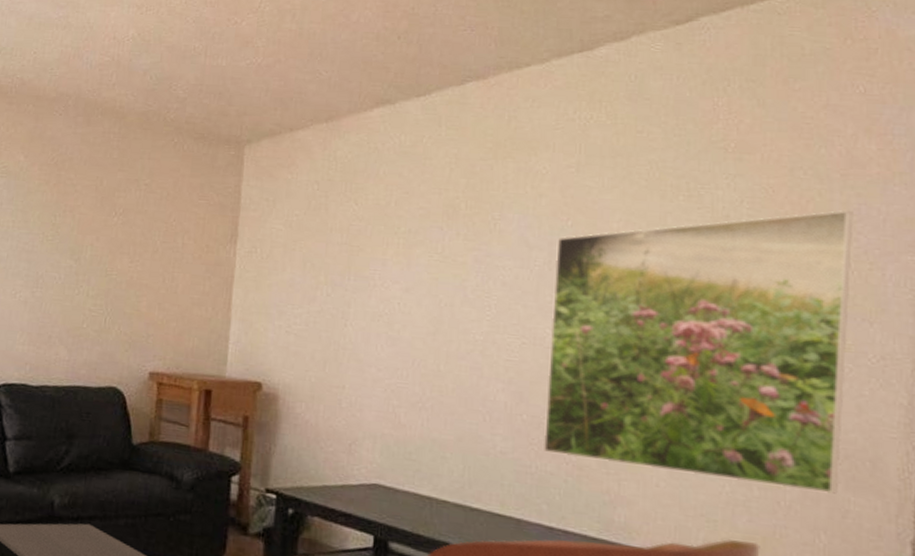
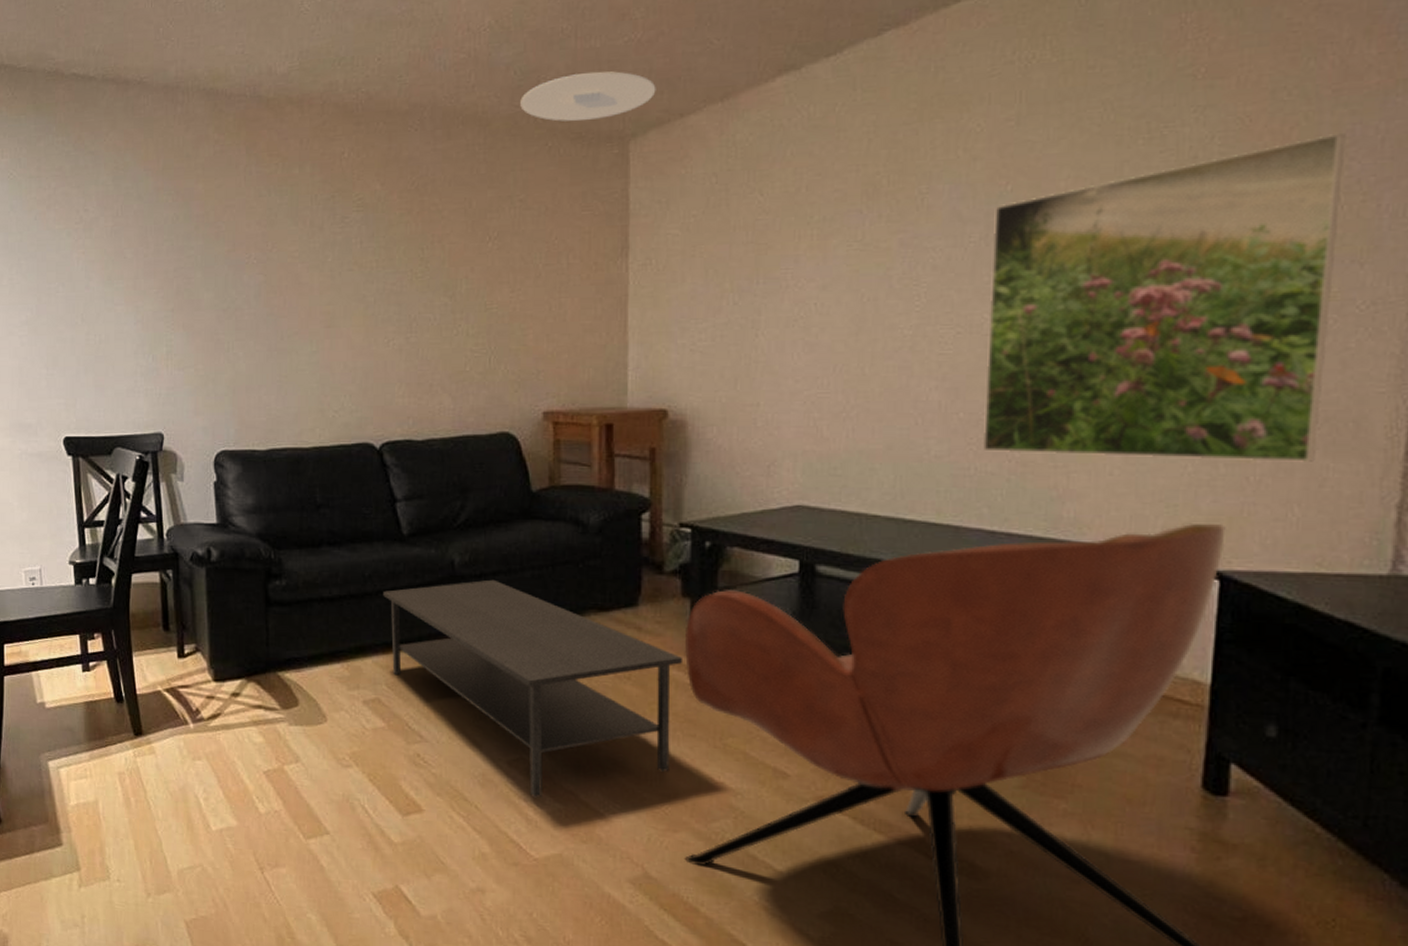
ceiling light: none [153,85,271,125] -> present [520,71,656,122]

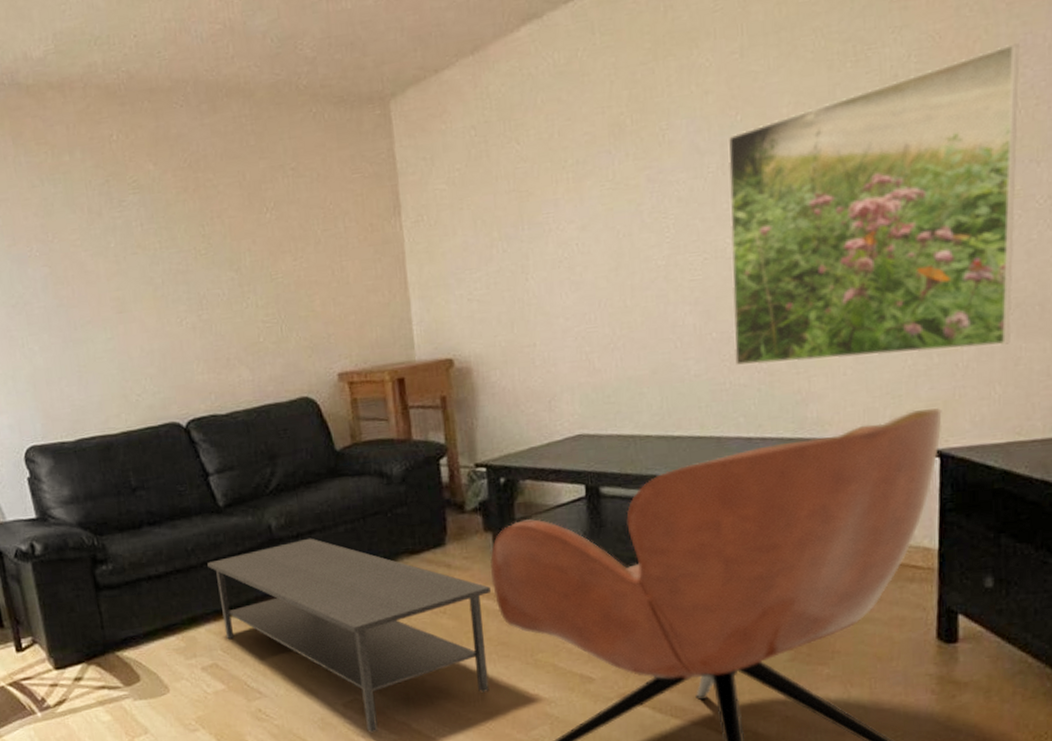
ceiling light: present [520,71,656,122] -> none [280,31,410,87]

